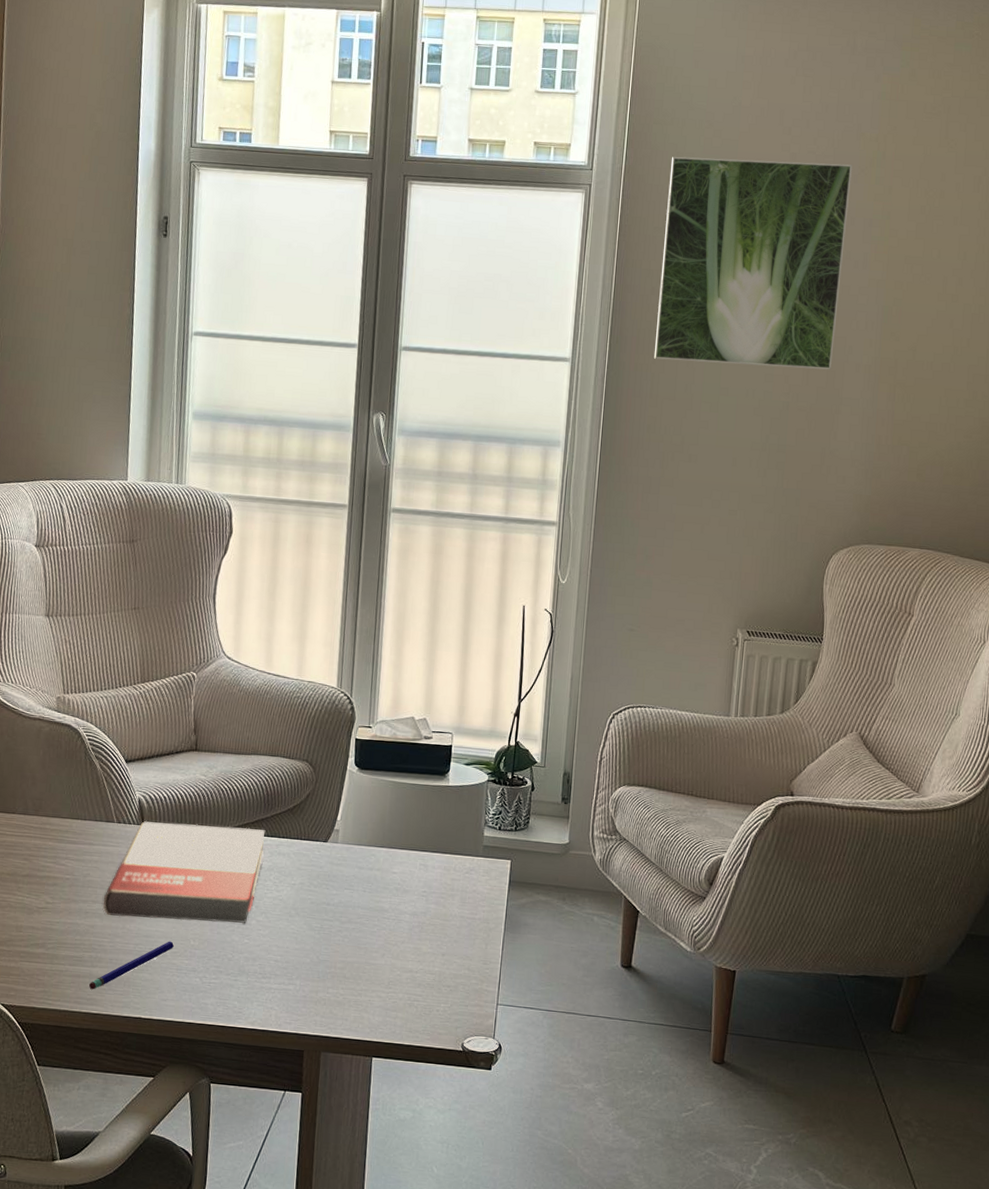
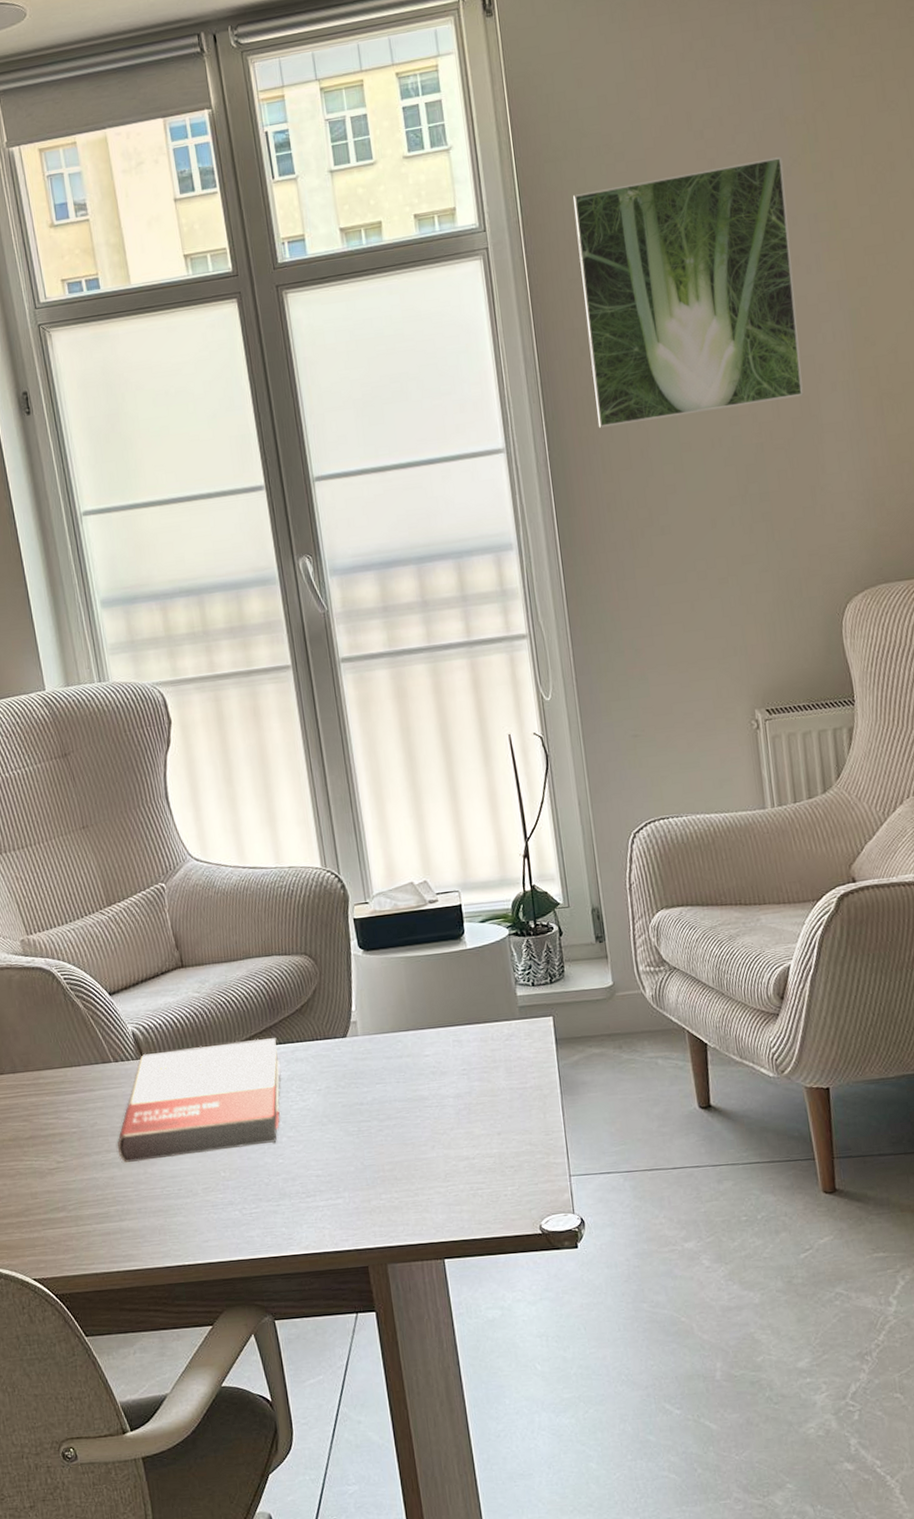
pen: present [88,941,174,990] -> none [121,1177,204,1245]

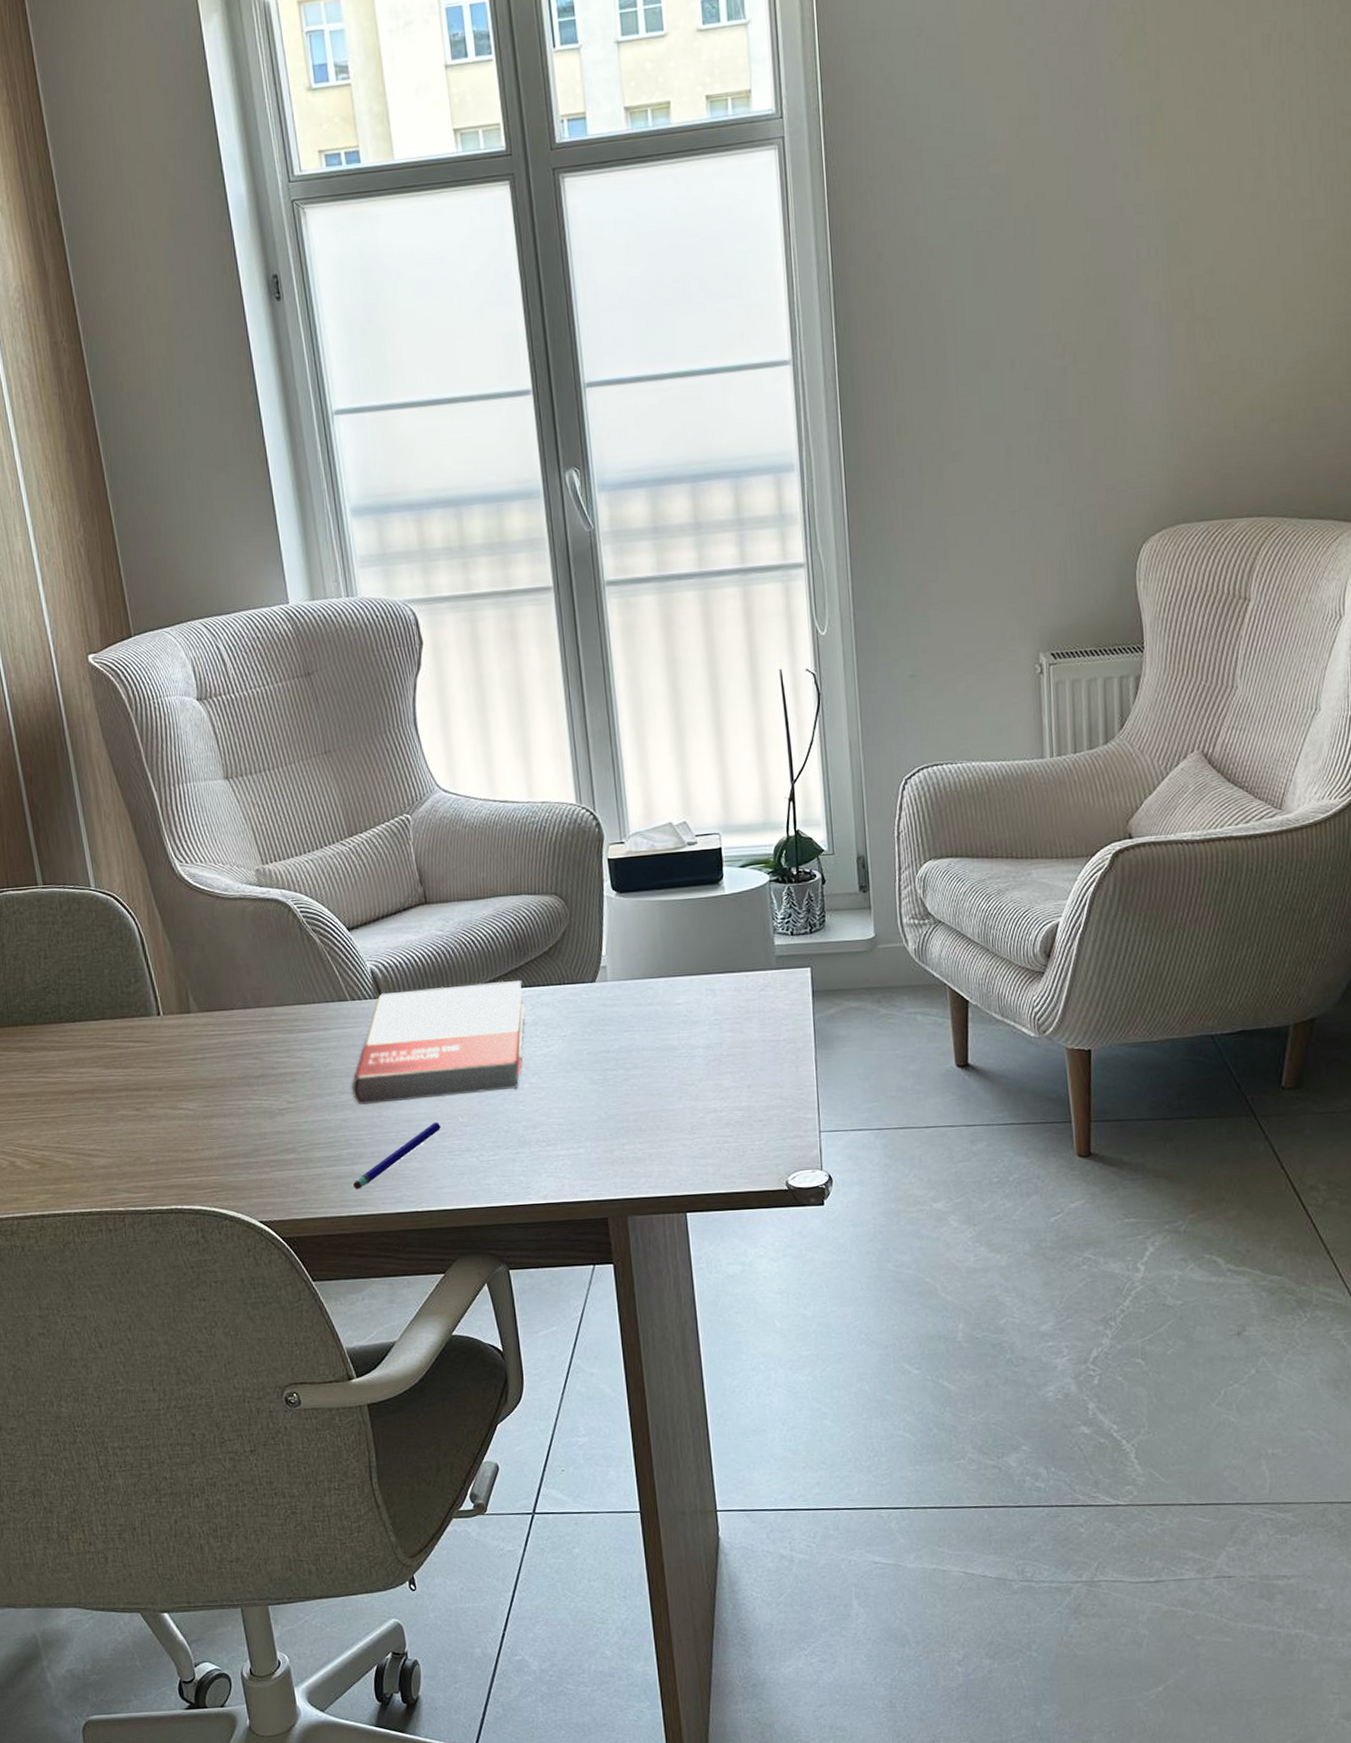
pen: none [121,1177,204,1245] -> present [352,1122,441,1190]
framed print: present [573,156,804,428] -> none [878,49,1112,342]

